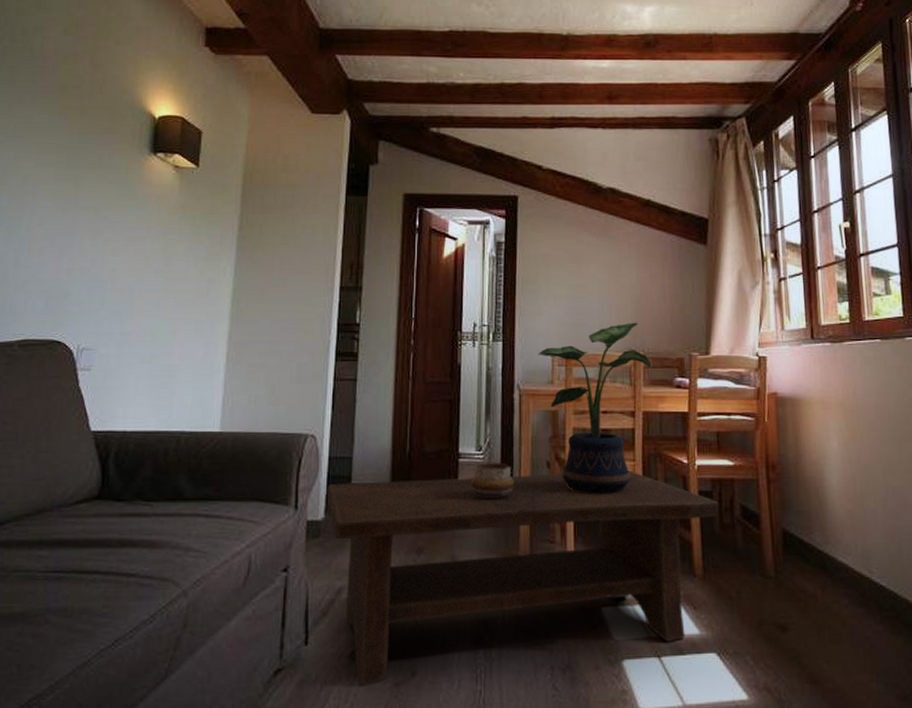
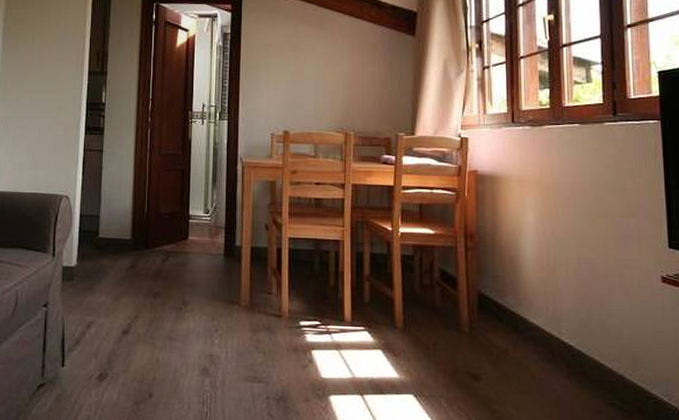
coffee table: present [327,470,719,687] -> none [79,235,420,403]
decorative bowl: present [471,462,514,499] -> none [200,224,236,255]
potted plant: present [537,322,652,493] -> none [258,105,361,254]

